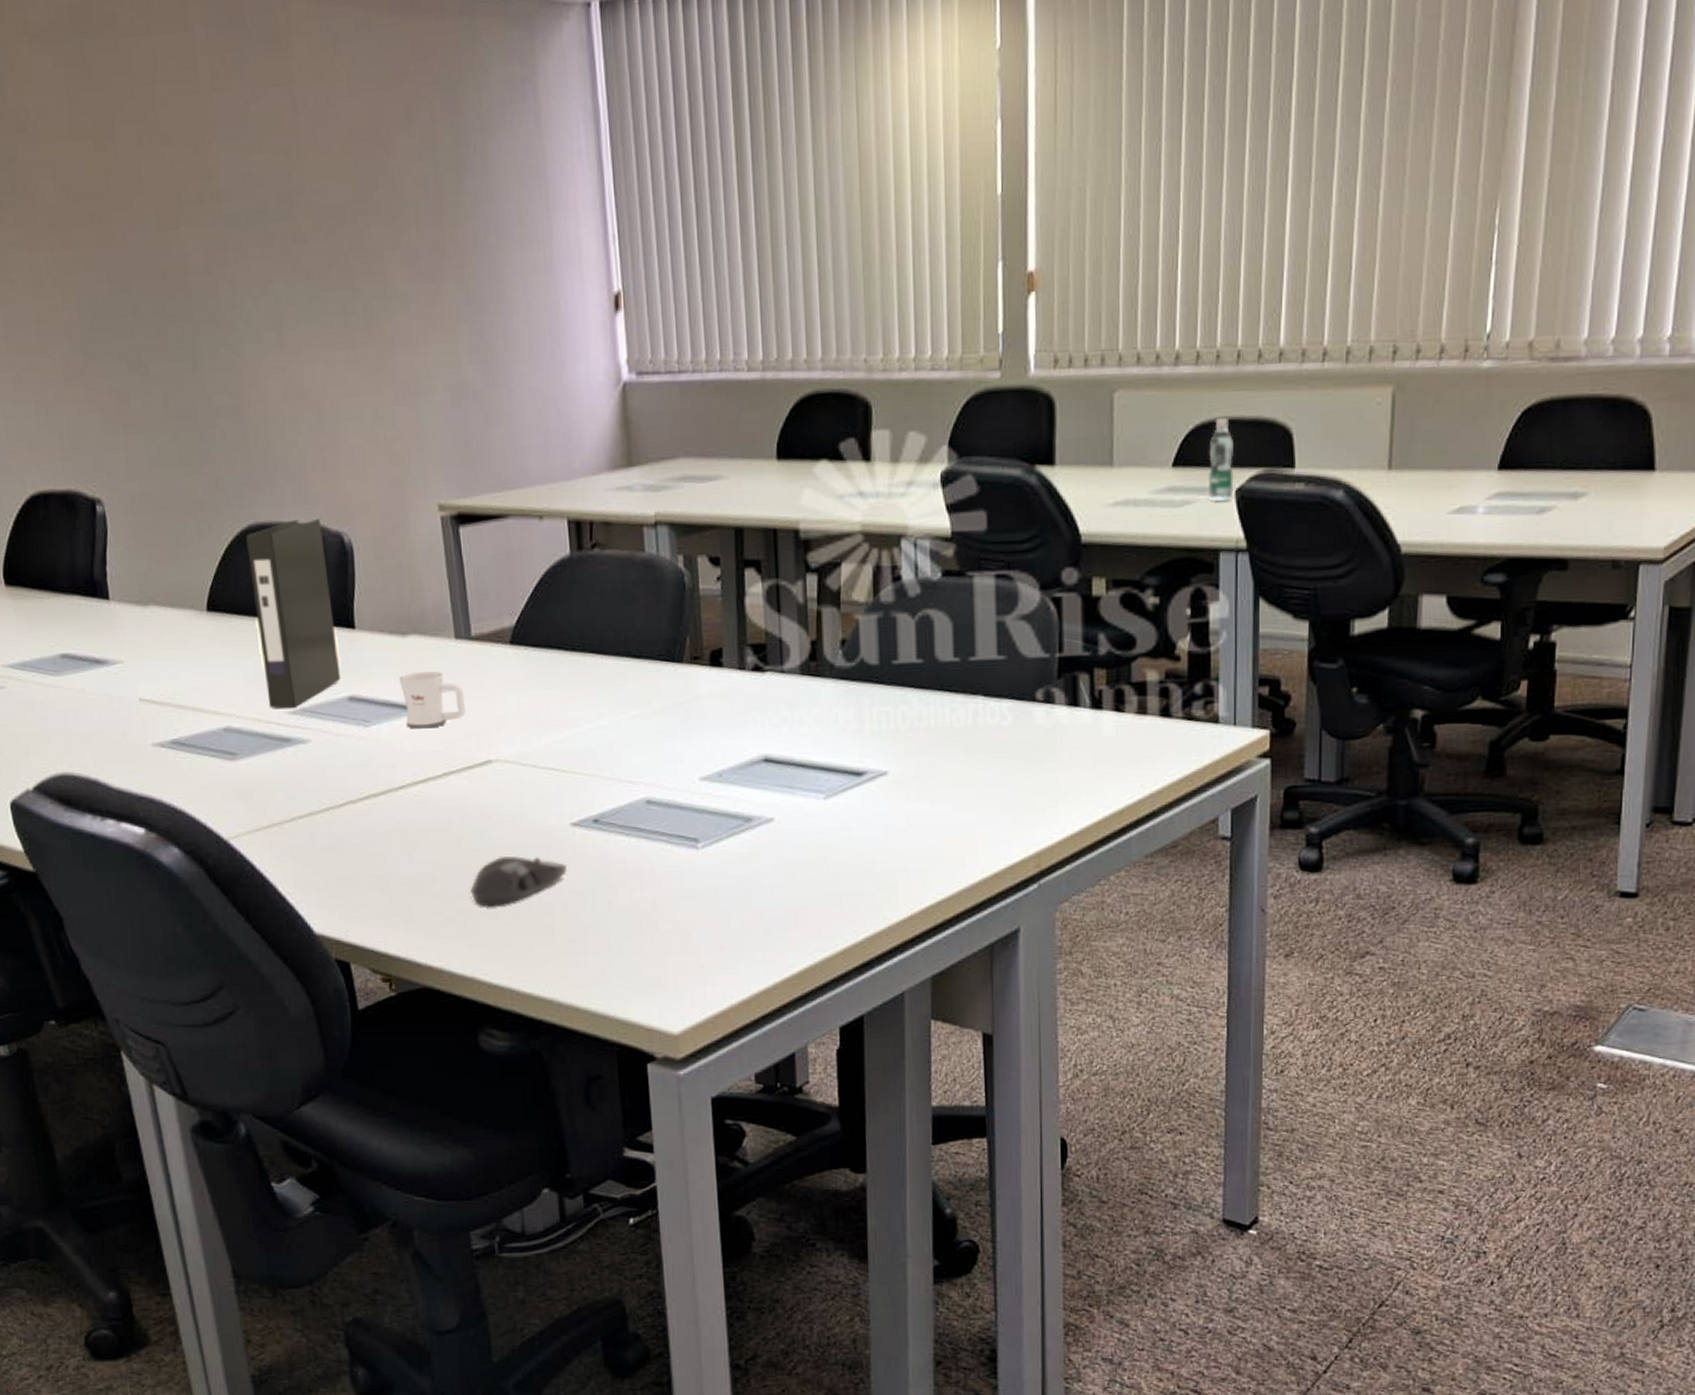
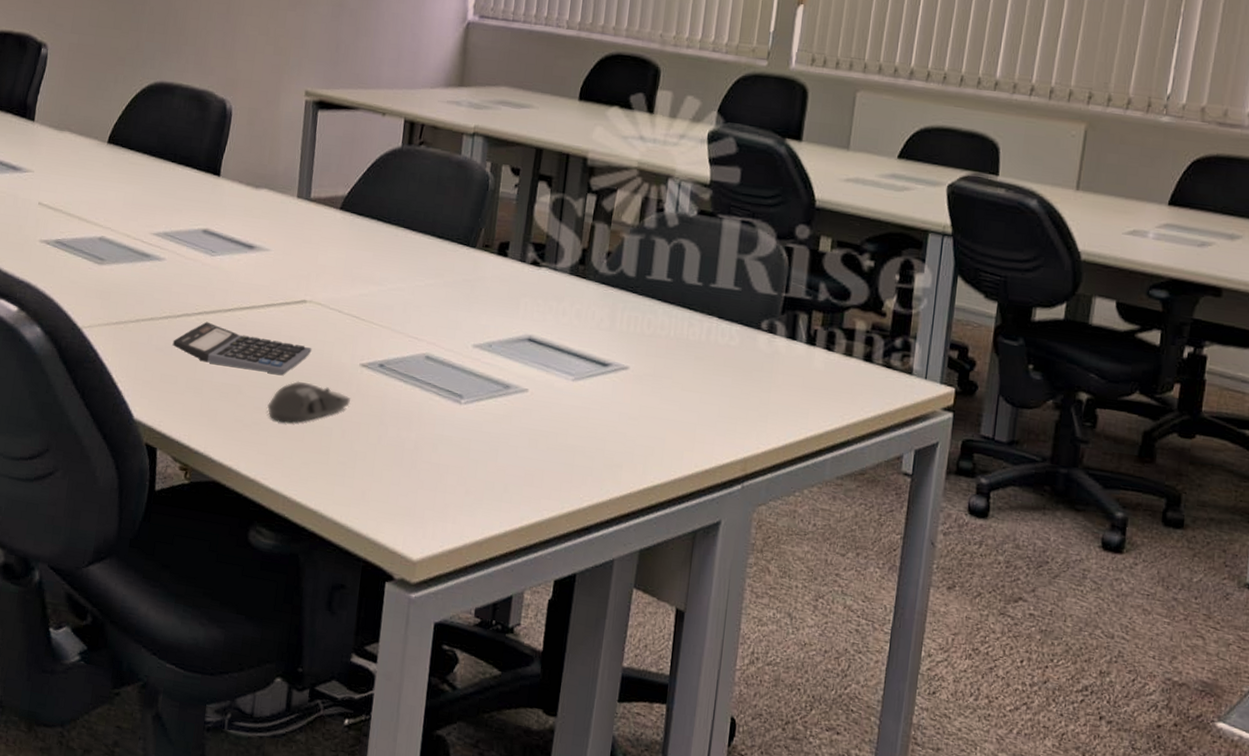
binder: present [246,518,341,708] -> none [139,84,212,231]
calculator: none [341,806,510,854] -> present [172,321,312,375]
mug: present [399,671,466,729] -> none [244,218,295,266]
bottle: present [1207,417,1234,503] -> none [925,126,950,193]

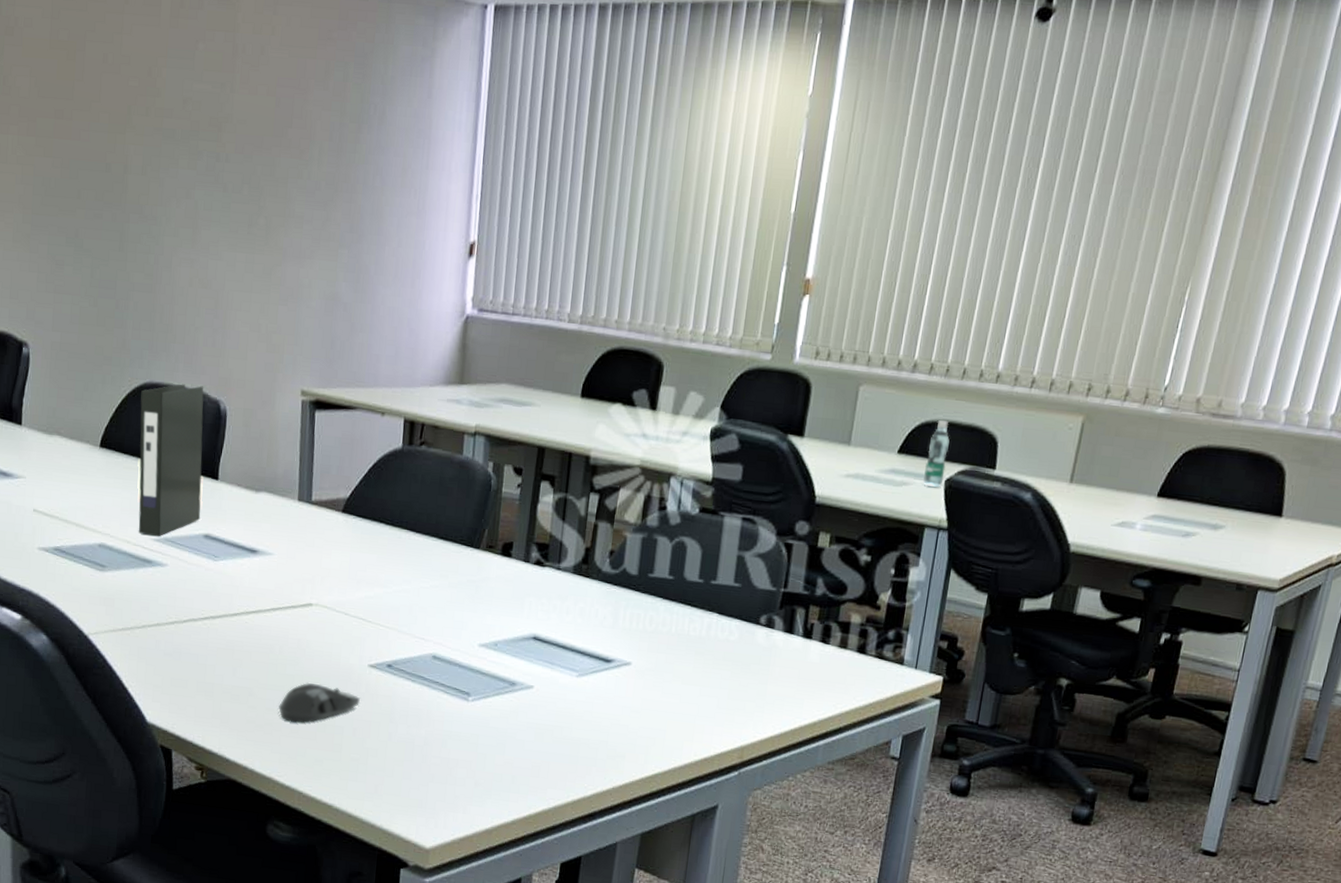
binder: none [139,84,212,231] -> present [138,384,204,536]
calculator: present [172,321,312,375] -> none [180,626,320,677]
bottle: none [925,126,950,193] -> present [923,419,950,487]

